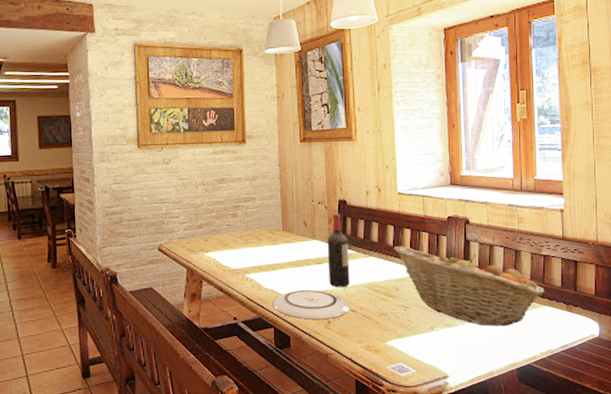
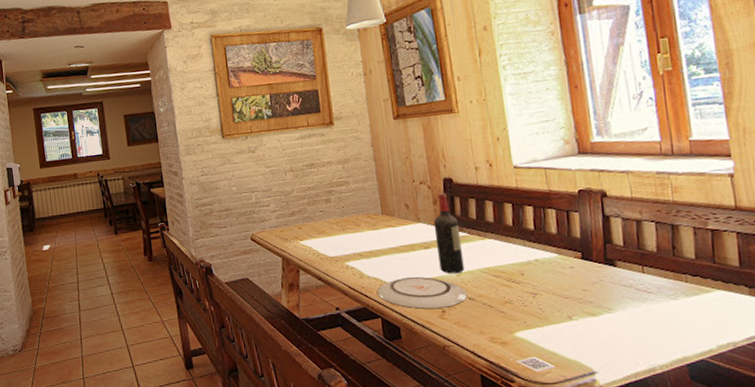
fruit basket: present [393,246,546,326] -> none [513,226,718,315]

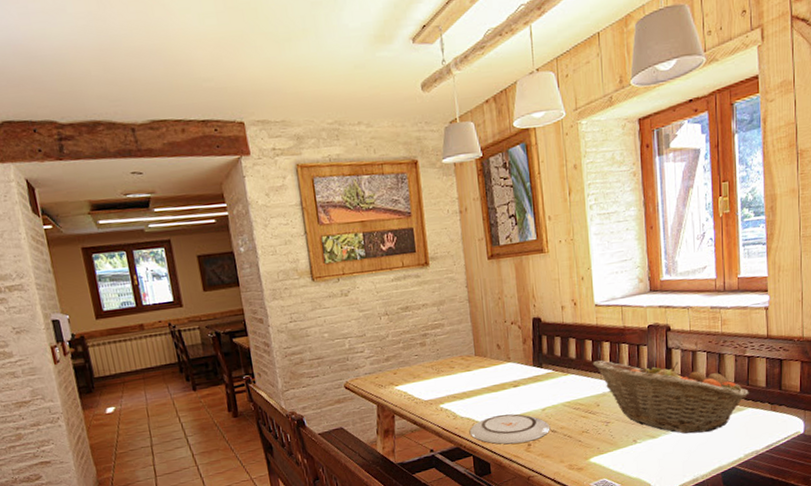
wine bottle: present [433,193,465,274] -> none [522,332,549,409]
fruit basket: none [513,226,718,315] -> present [592,360,750,434]

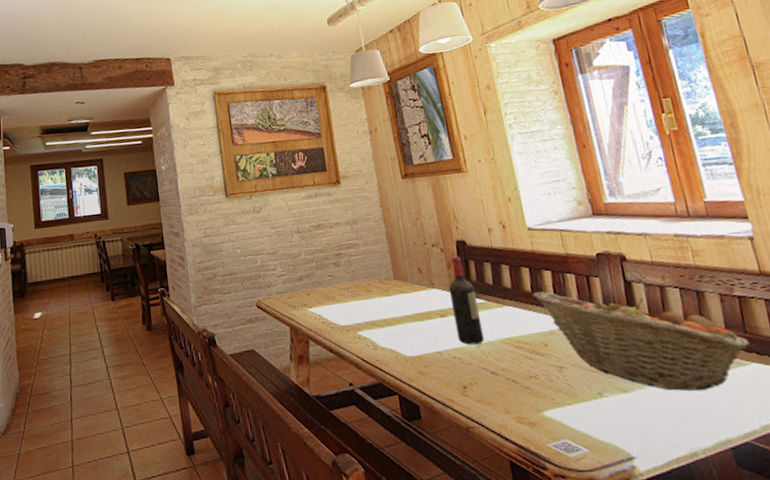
plate: present [470,413,551,445] -> none [393,347,490,385]
wine bottle: none [522,332,549,409] -> present [448,256,484,345]

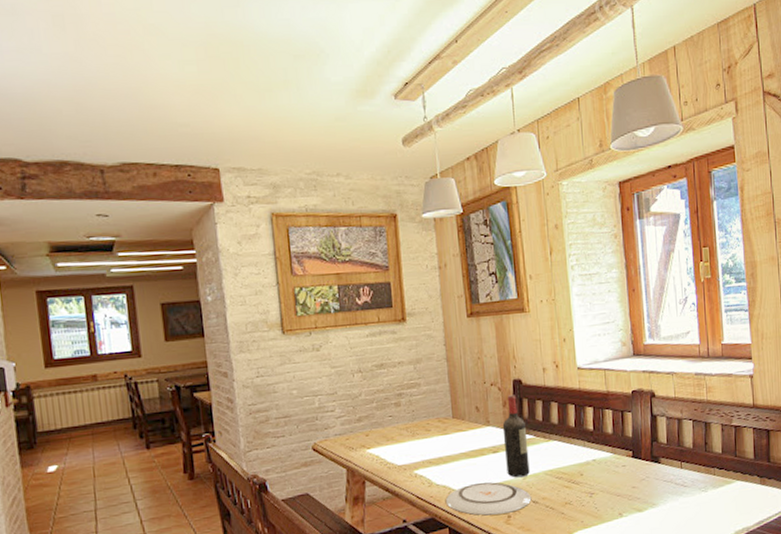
plate: none [393,347,490,385] -> present [446,482,532,516]
fruit basket: present [532,292,752,391] -> none [575,426,738,507]

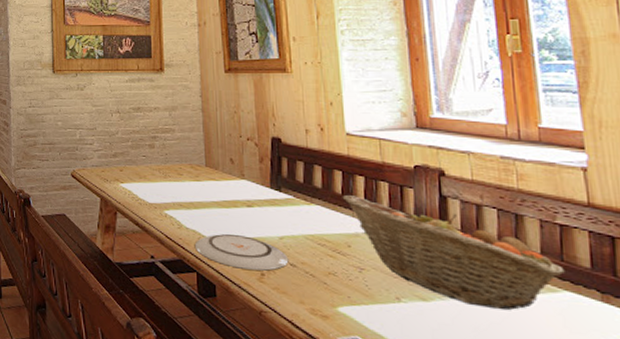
wine bottle: present [502,394,530,478] -> none [258,152,288,237]
fruit basket: none [575,426,738,507] -> present [342,195,567,310]

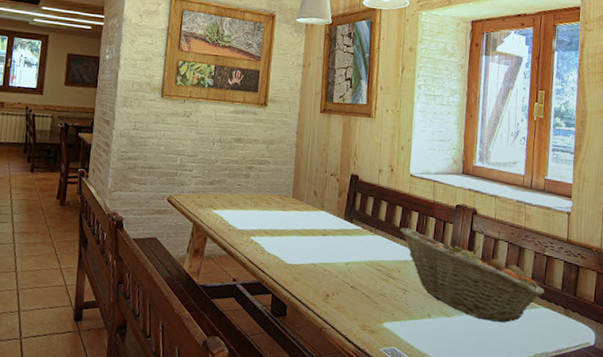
plate: present [195,233,289,271] -> none [274,259,351,293]

